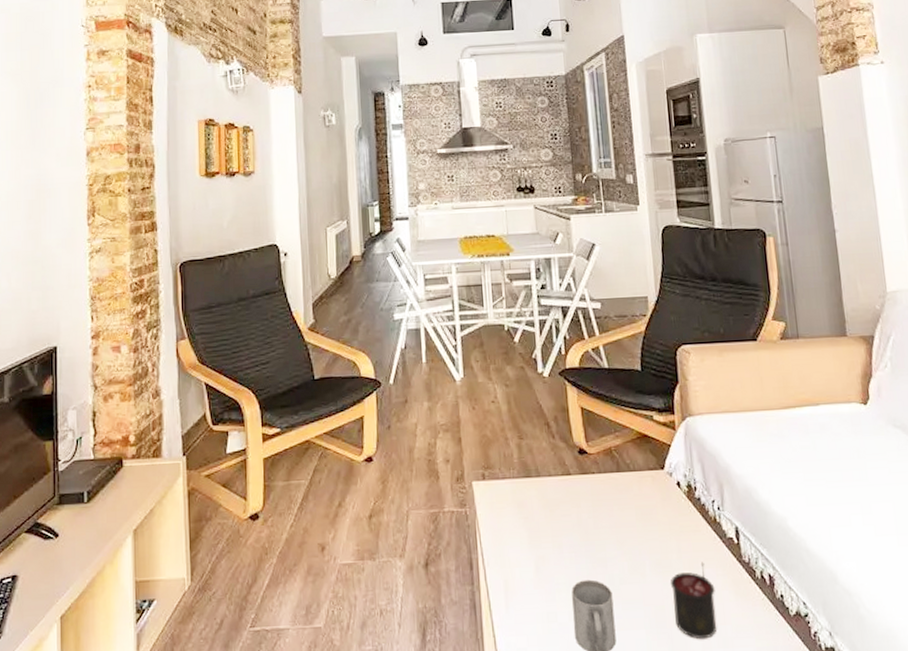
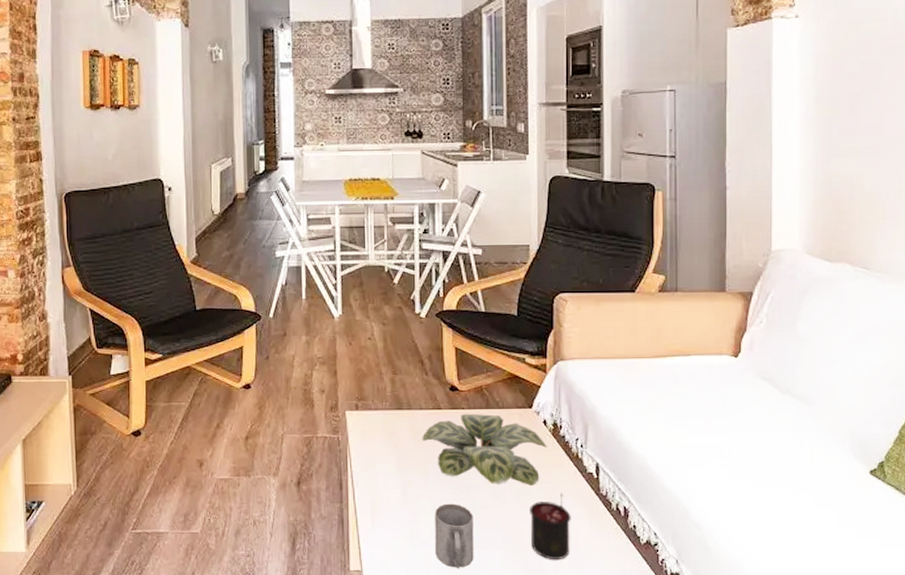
plant: none [553,478,683,556] -> present [422,413,547,486]

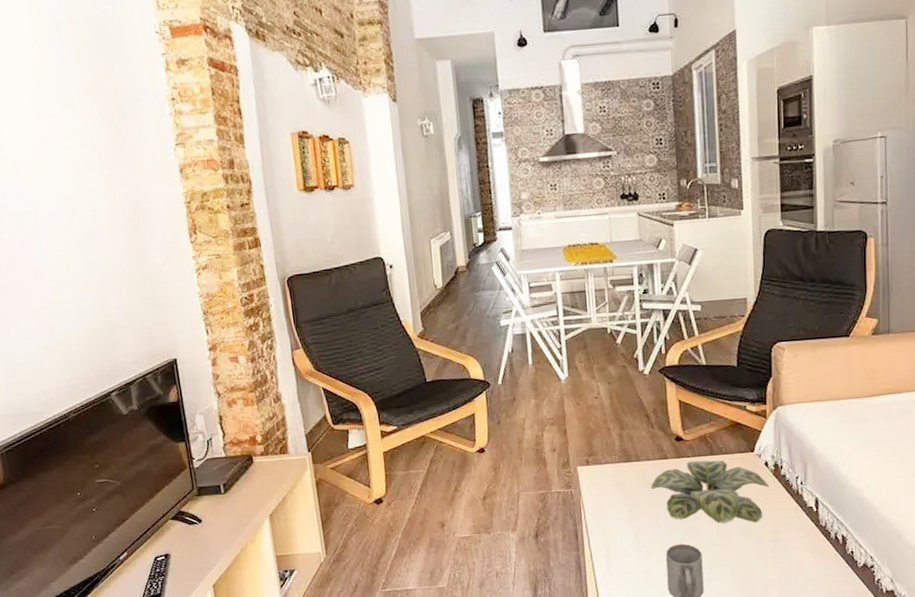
candle: present [529,493,571,559] -> none [753,527,793,587]

